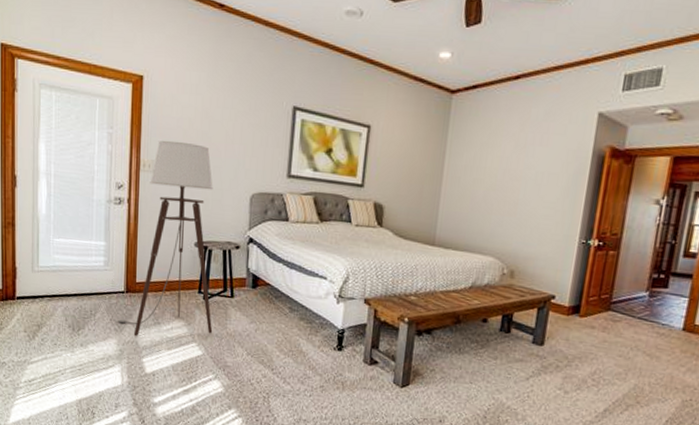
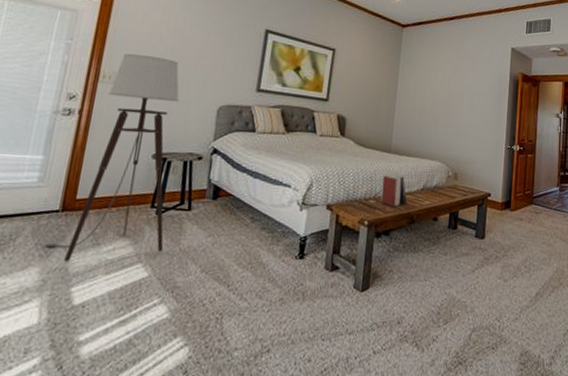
books: none [423,265,453,305] -> present [381,170,408,207]

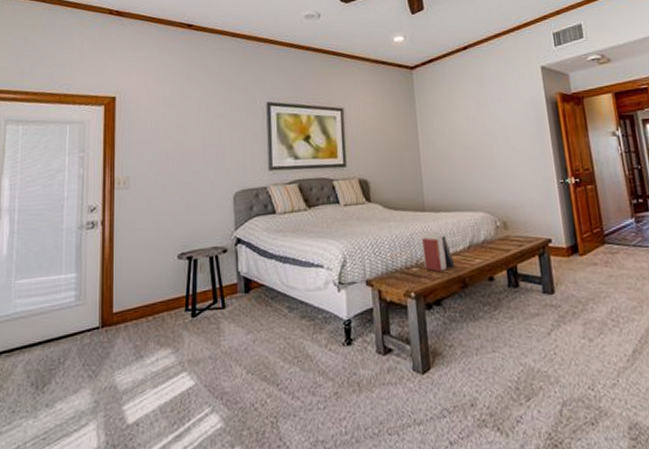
floor lamp: present [42,53,179,262] -> none [89,153,205,380]

